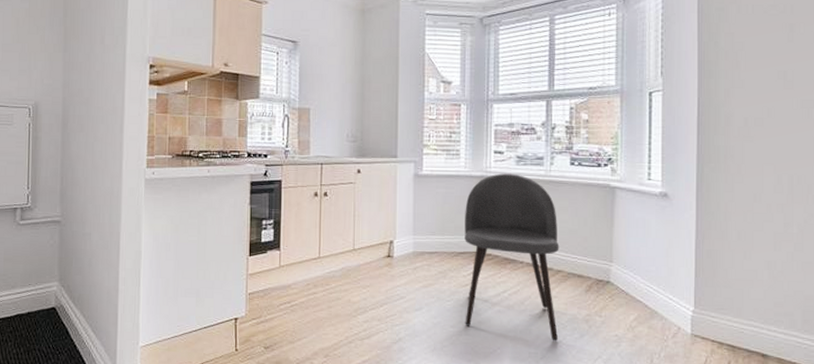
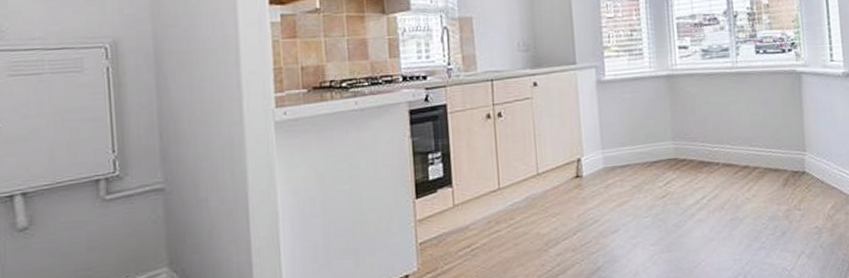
dining chair: present [465,173,560,341] -> none [654,69,761,244]

